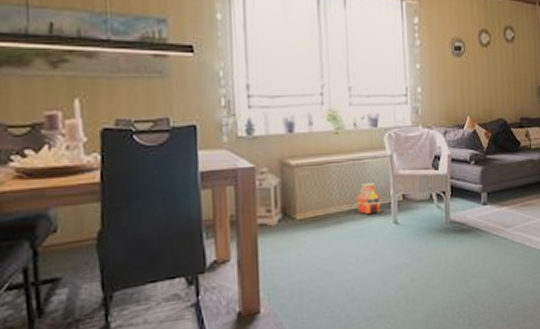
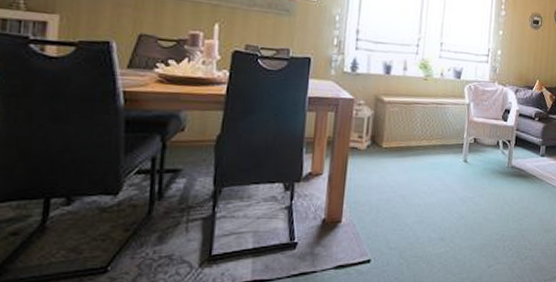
toy house: present [356,182,382,214] -> none [434,124,456,151]

